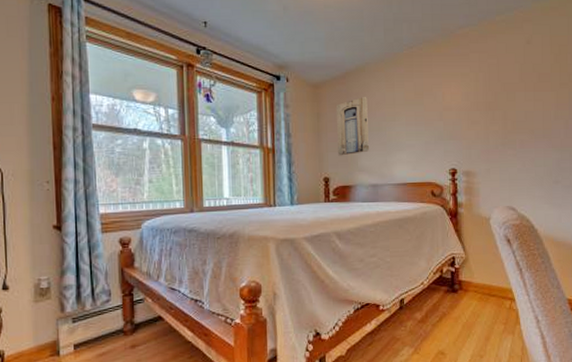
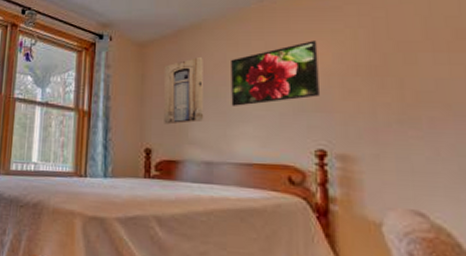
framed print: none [389,82,453,138] -> present [231,41,319,106]

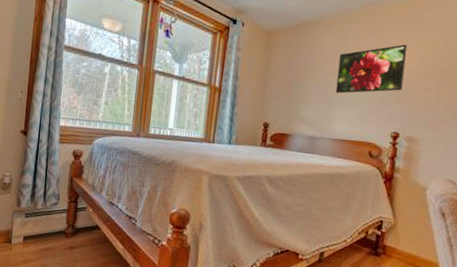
wall art: present [163,56,204,125] -> none [281,48,318,105]

